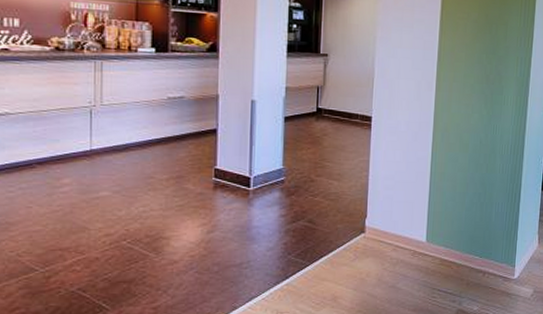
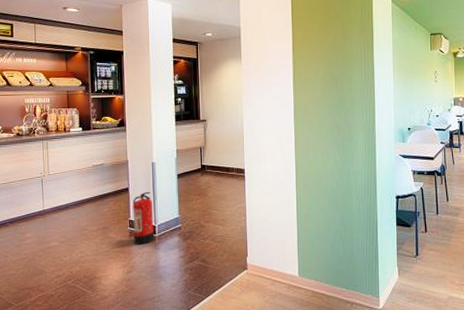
fire extinguisher: none [219,135,248,200] -> present [132,191,155,245]

